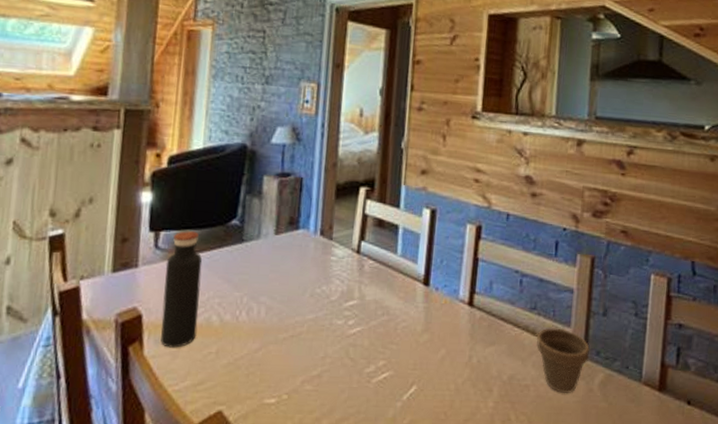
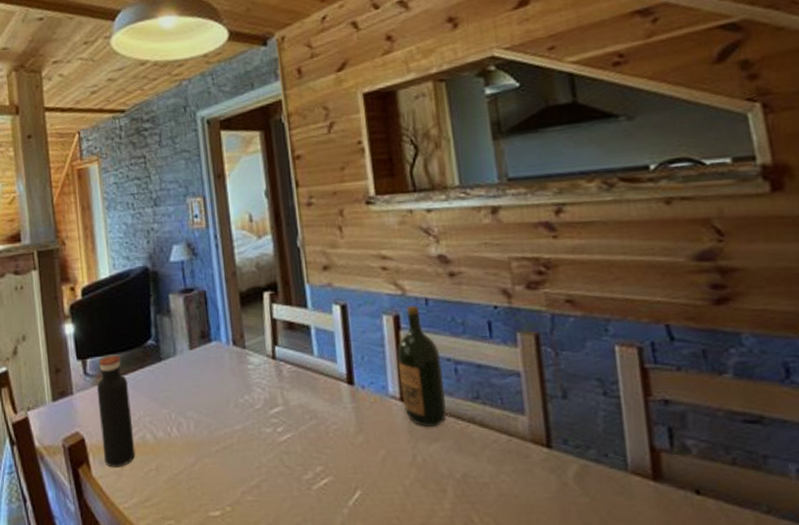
wine bottle: none [470,218,511,331] -> present [396,305,448,427]
flower pot: present [536,328,590,394] -> none [486,417,555,490]

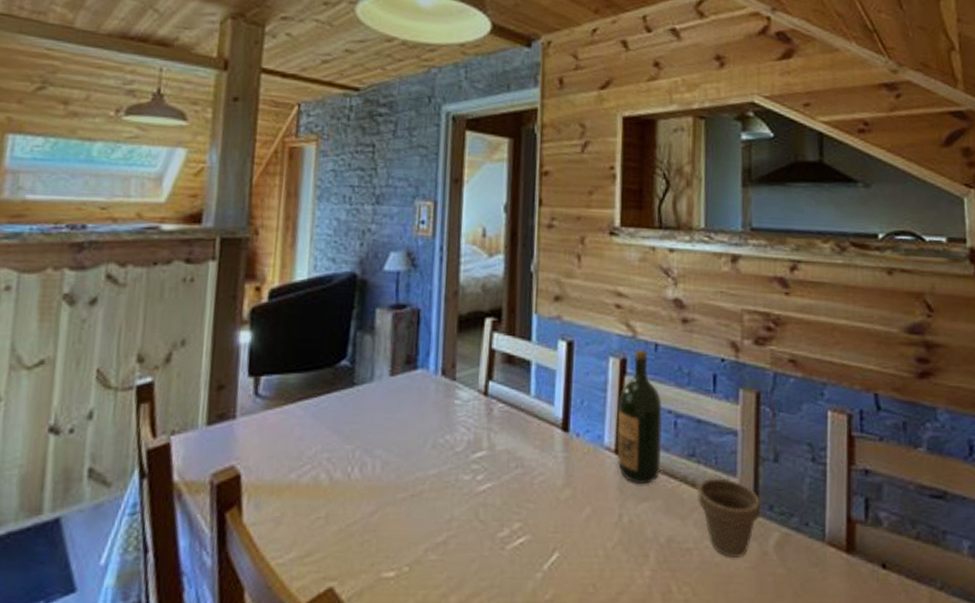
water bottle: present [96,355,136,467] -> none [262,375,309,513]
flower pot: none [486,417,555,490] -> present [697,478,760,559]

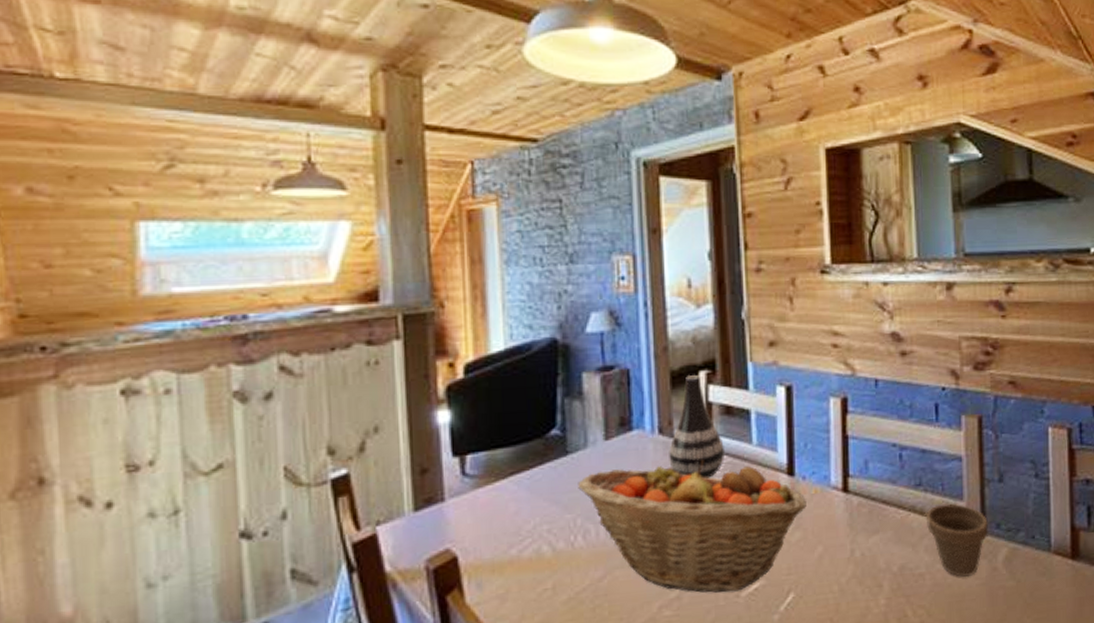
fruit basket: none [360,405,578,544] -> present [578,460,806,593]
vase: none [449,321,503,425] -> present [669,375,724,479]
wine bottle: present [617,349,663,484] -> none [842,386,889,518]

